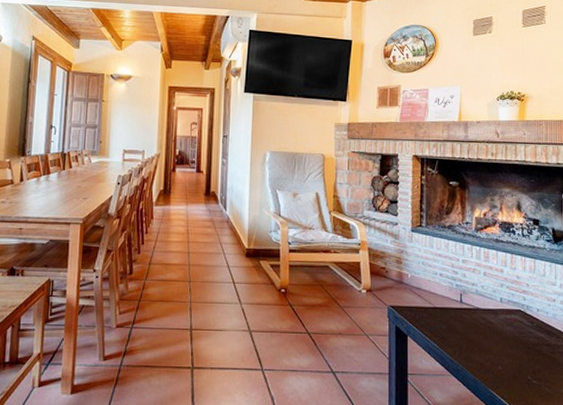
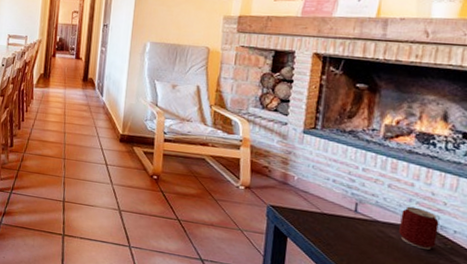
can: none [497,291,525,330] -> present [399,206,439,250]

